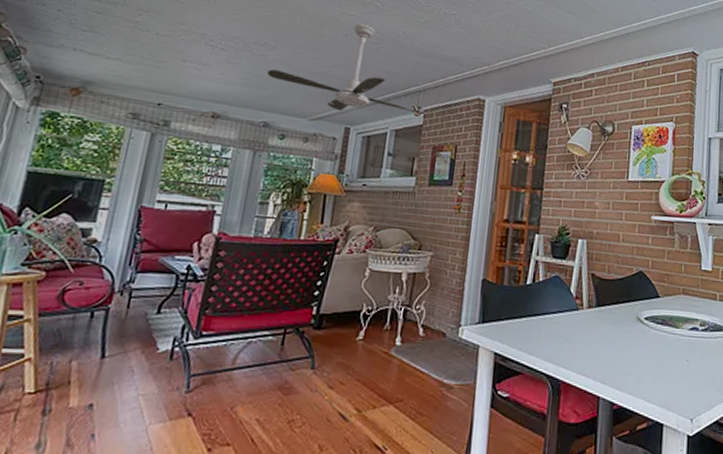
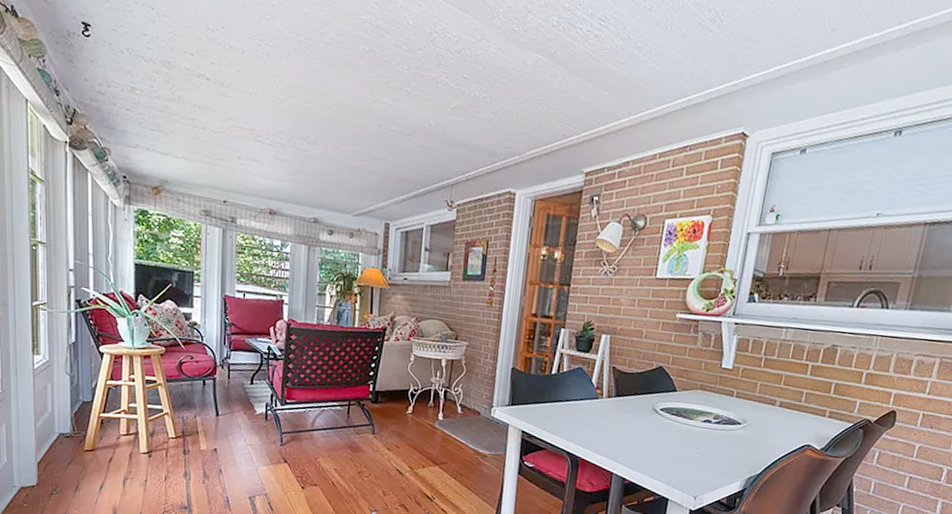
ceiling fan: present [267,24,424,114] -> none [311,112,457,209]

